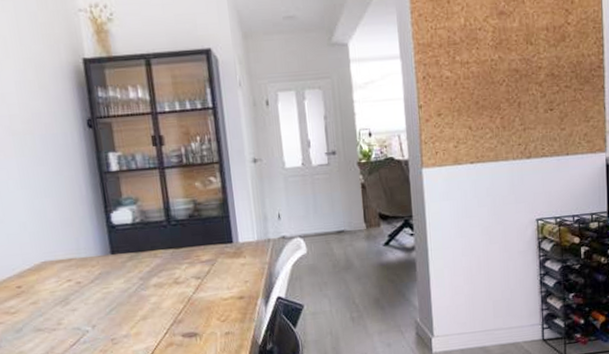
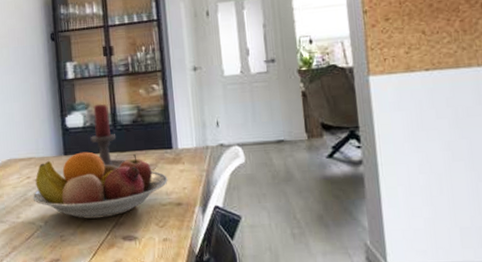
fruit bowl: none [75,249,229,320] -> present [32,151,168,219]
candle holder: none [141,198,182,266] -> present [90,104,126,169]

